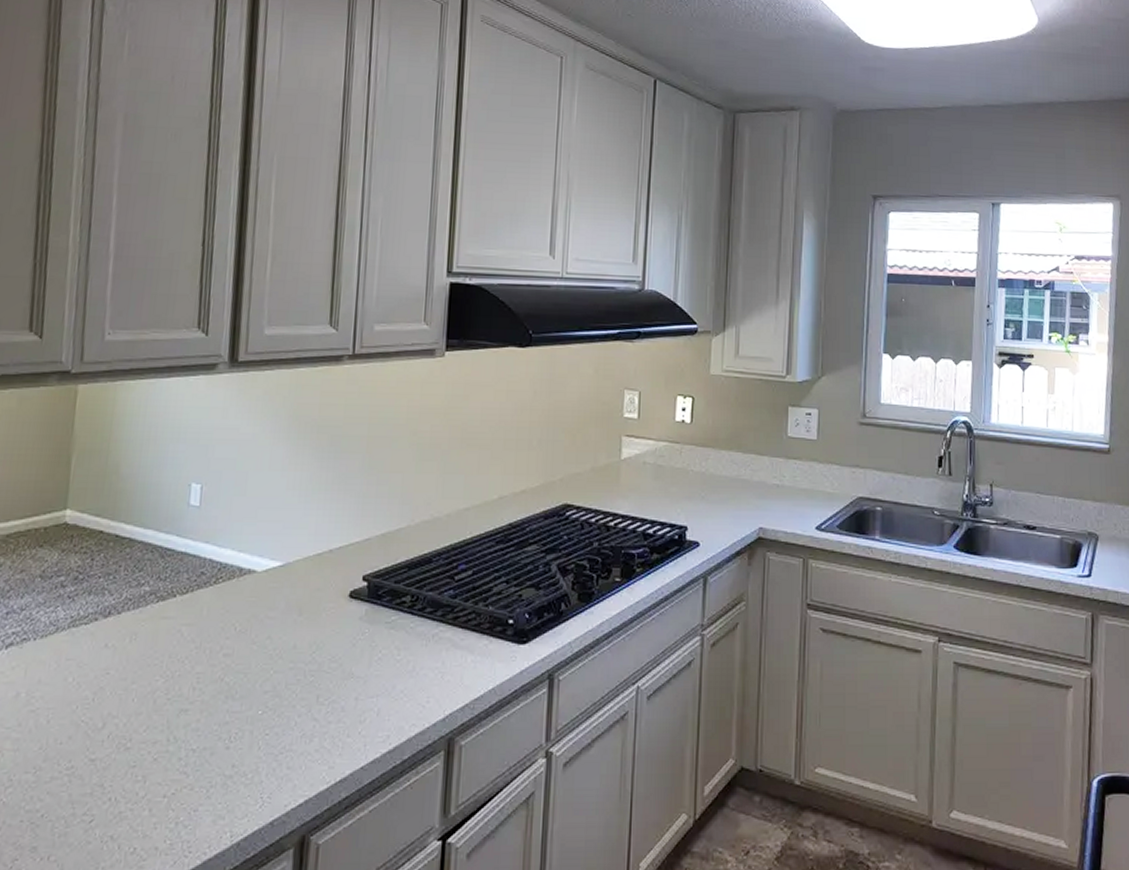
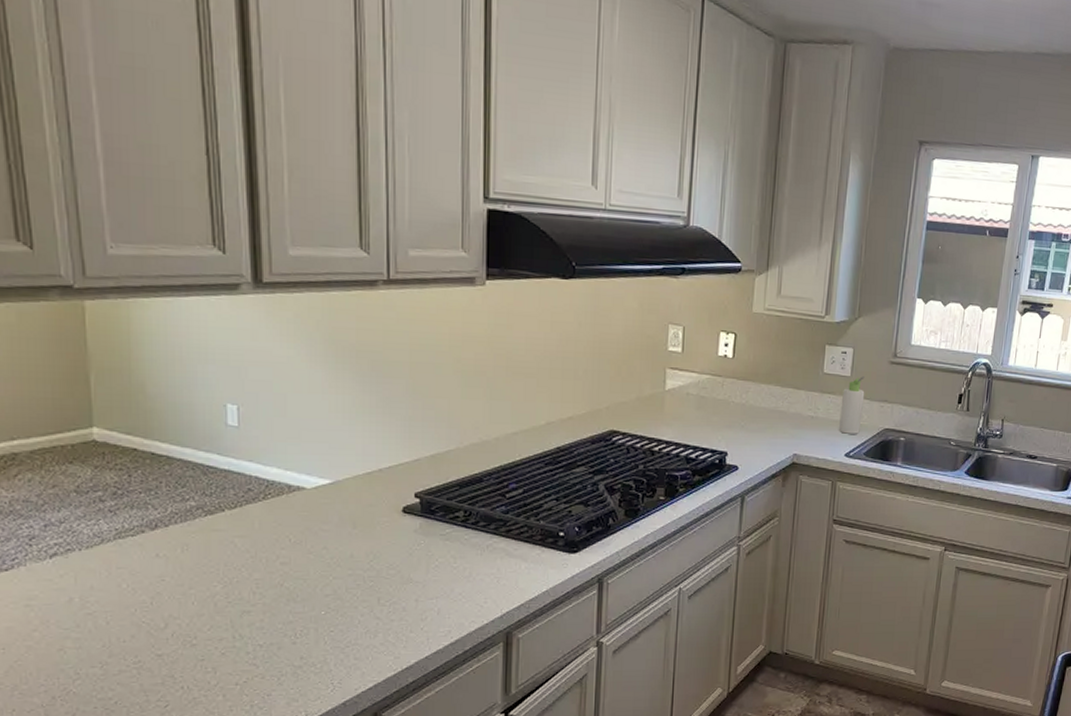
bottle: none [806,438,834,504] -> present [838,375,865,434]

